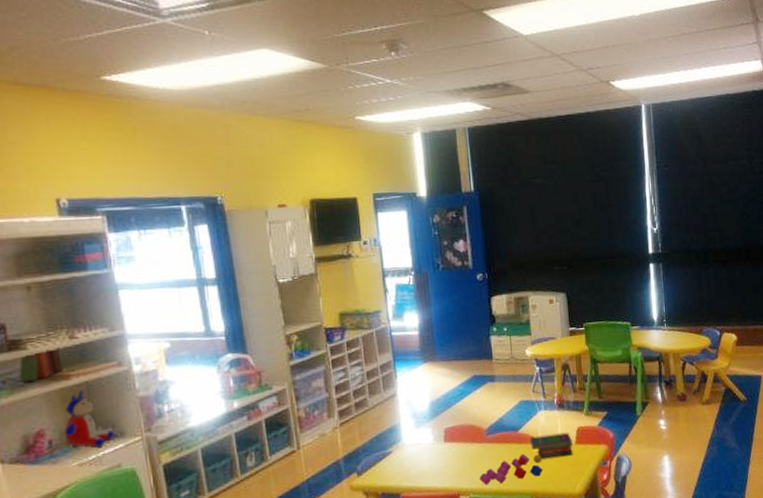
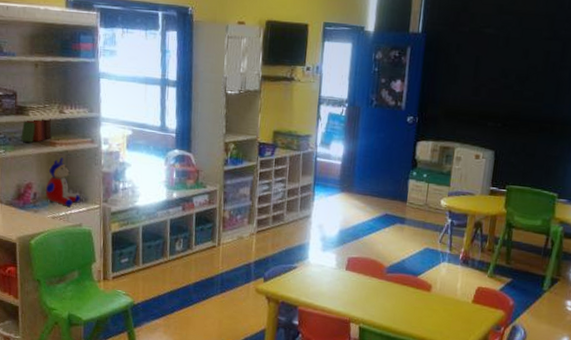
toy blocks: present [479,453,543,486] -> none [371,299,436,325]
books: present [529,432,574,459] -> none [426,285,471,312]

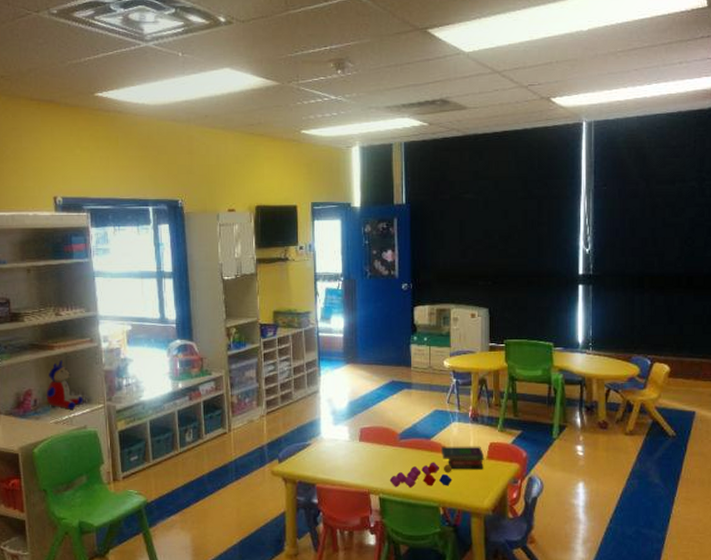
books: present [21,118,52,143] -> none [17,322,49,348]
toy blocks: none [371,299,436,325] -> present [389,462,452,488]
books: none [426,285,471,312] -> present [440,446,485,470]

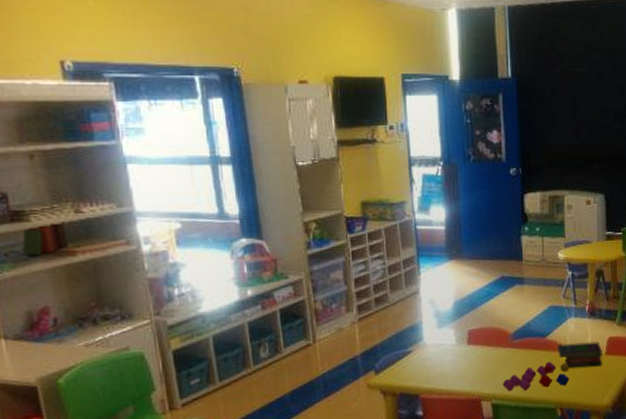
books: none [17,322,49,348] -> present [22,221,69,256]
stuffed animal: present [46,360,84,410] -> none [69,268,123,329]

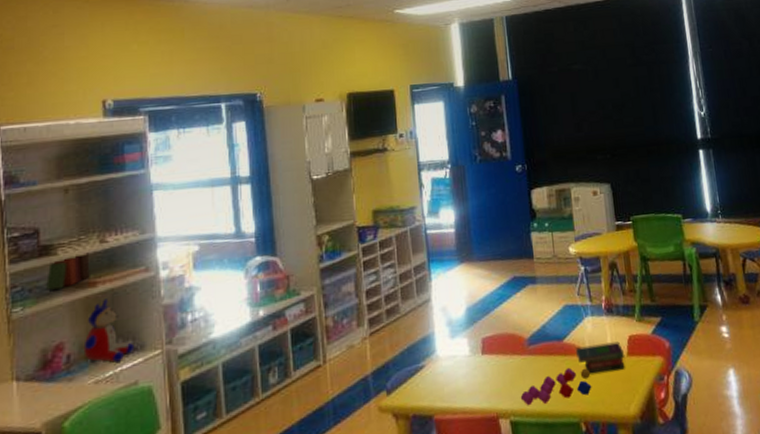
stuffed animal: none [69,268,123,329] -> present [83,298,135,363]

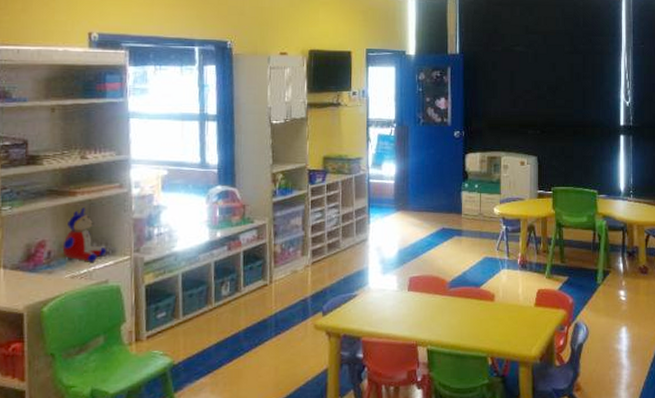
books: present [46,252,90,290] -> none [32,166,71,195]
toy blocks: present [520,367,592,406] -> none [438,310,501,339]
books: present [575,341,625,374] -> none [489,293,533,318]

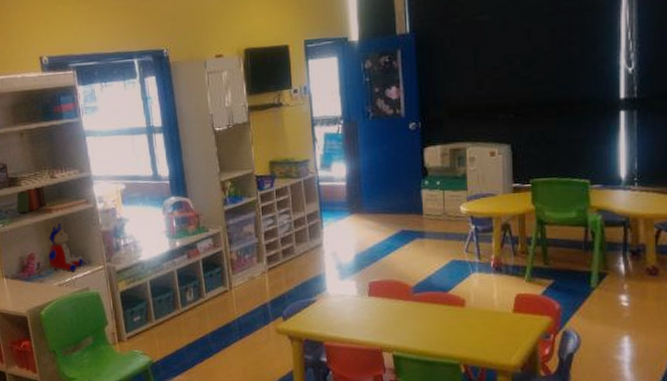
books: none [32,166,71,195] -> present [16,185,47,213]

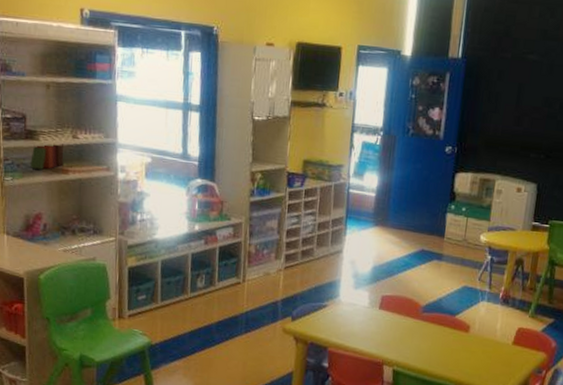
stuffed animal: present [48,223,84,272] -> none [56,186,95,239]

